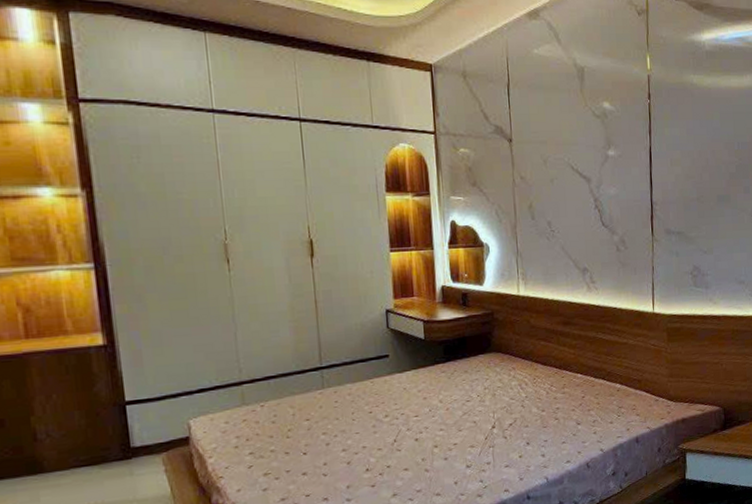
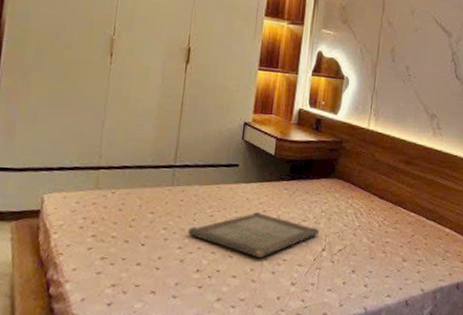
serving tray: none [349,399,486,447] -> present [188,211,320,259]

